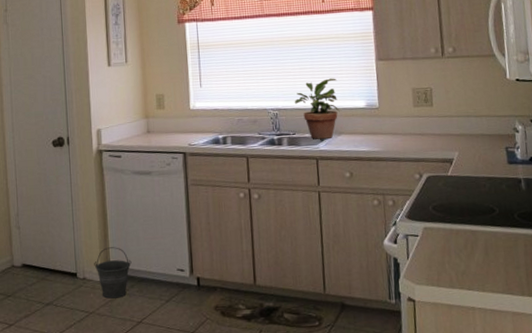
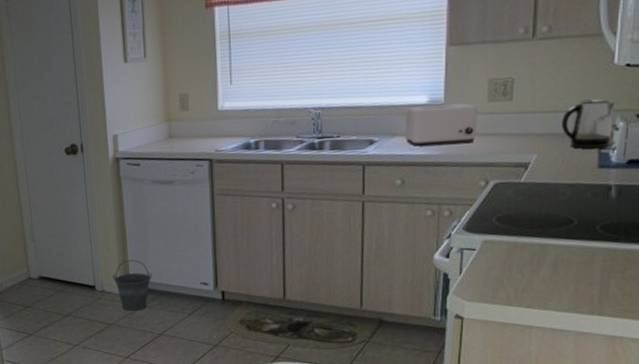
potted plant: present [294,78,340,139] -> none [341,69,396,142]
toaster: none [348,107,408,143] -> present [405,103,478,146]
kettle: none [473,106,515,148] -> present [561,98,615,150]

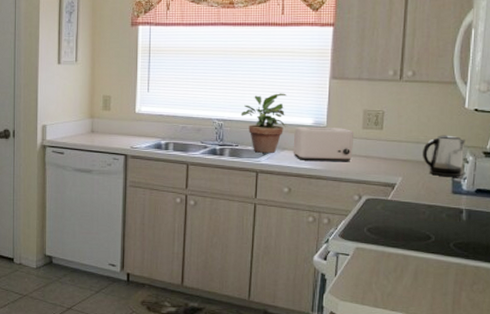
bucket: present [113,260,152,311] -> none [30,237,66,285]
potted plant: none [341,69,396,142] -> present [240,93,287,153]

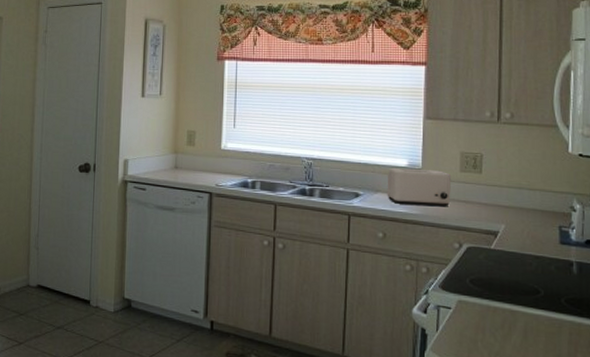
potted plant: present [240,93,287,153] -> none [331,132,379,195]
kettle: present [422,135,465,177] -> none [525,181,571,227]

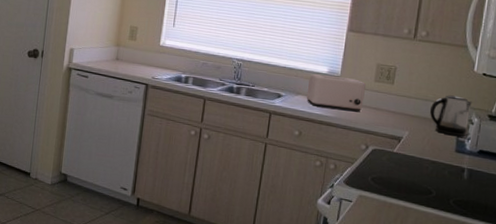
kettle: none [525,181,571,227] -> present [429,95,472,137]

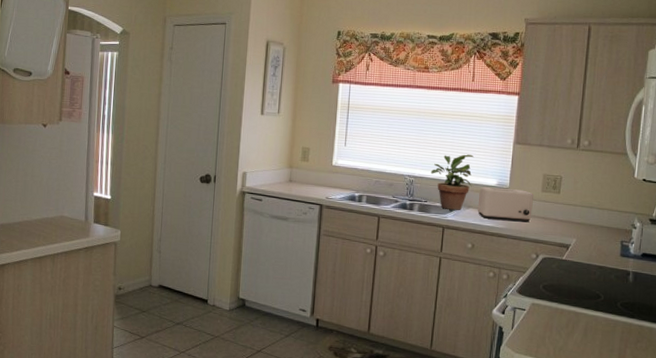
potted plant: none [259,40,305,96] -> present [430,154,474,210]
kettle: present [429,95,472,137] -> none [594,201,634,242]

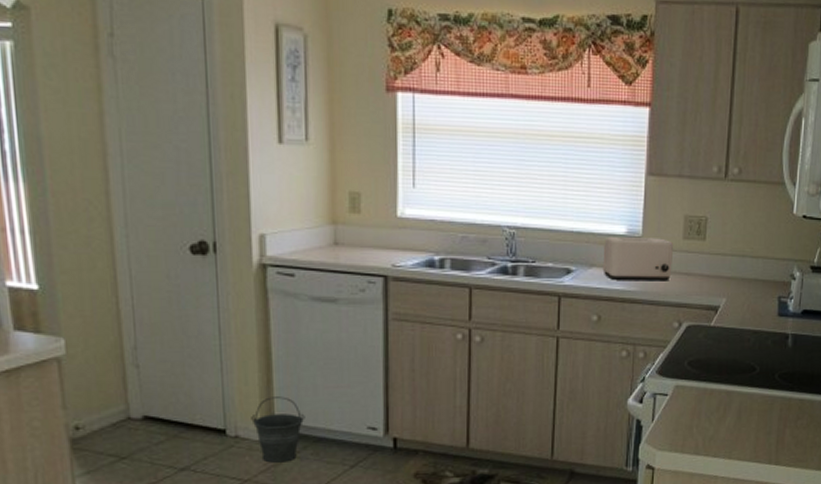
bucket: none [224,281,259,327] -> present [251,396,305,463]
potted plant: present [430,154,474,210] -> none [537,192,595,271]

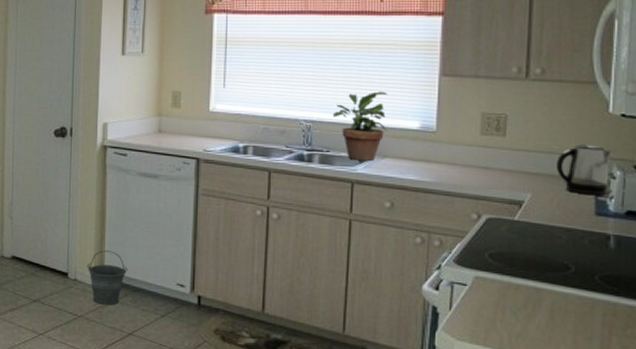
potted plant: none [537,192,595,271] -> present [332,91,387,161]
toaster: present [602,236,674,281] -> none [395,130,471,174]
kettle: none [747,246,793,297] -> present [555,144,611,196]

